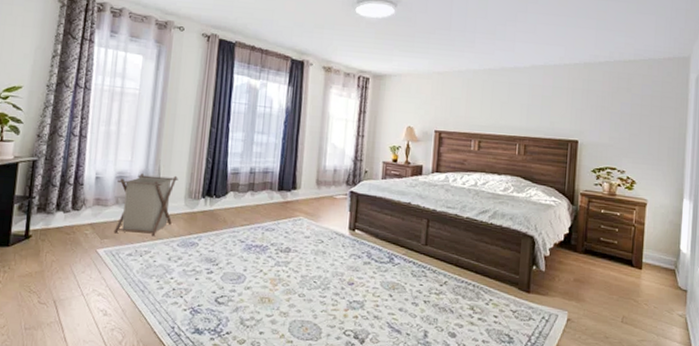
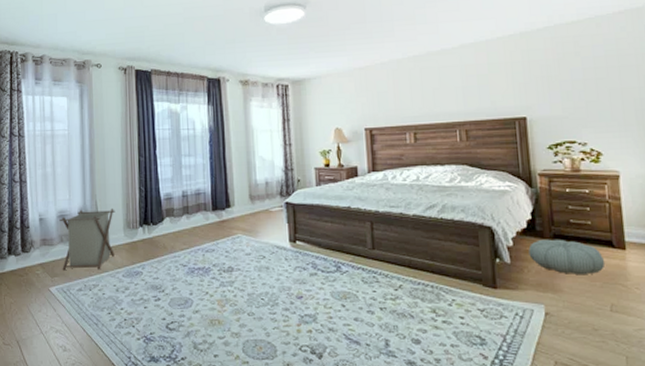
pouf: none [561,252,624,289] -> present [528,239,605,275]

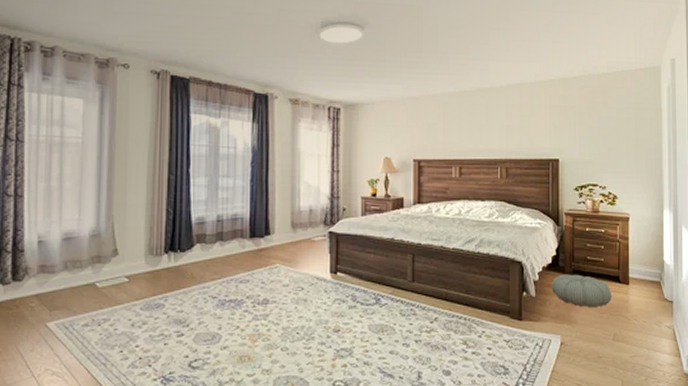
laundry basket: present [59,208,115,271] -> none [64,231,136,303]

